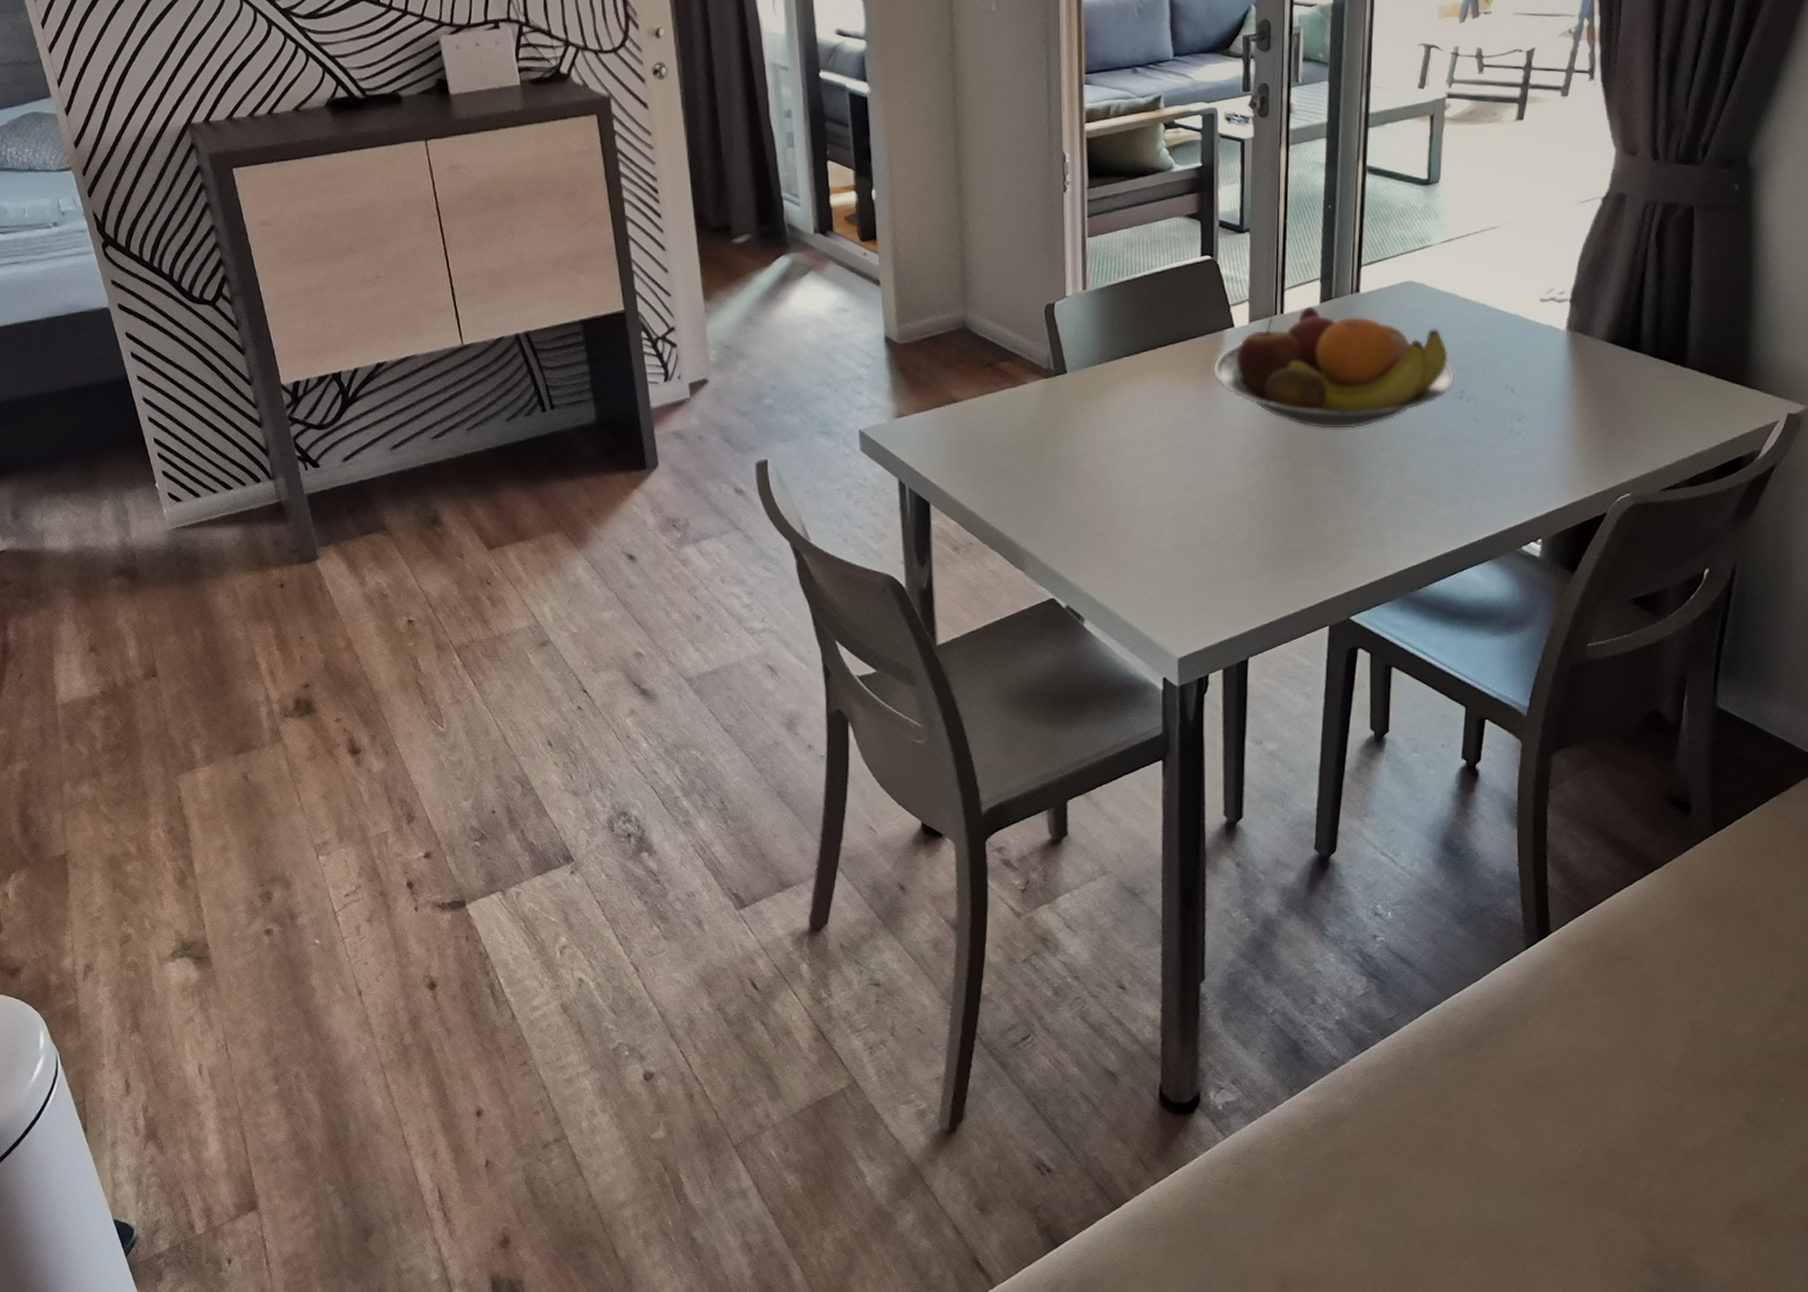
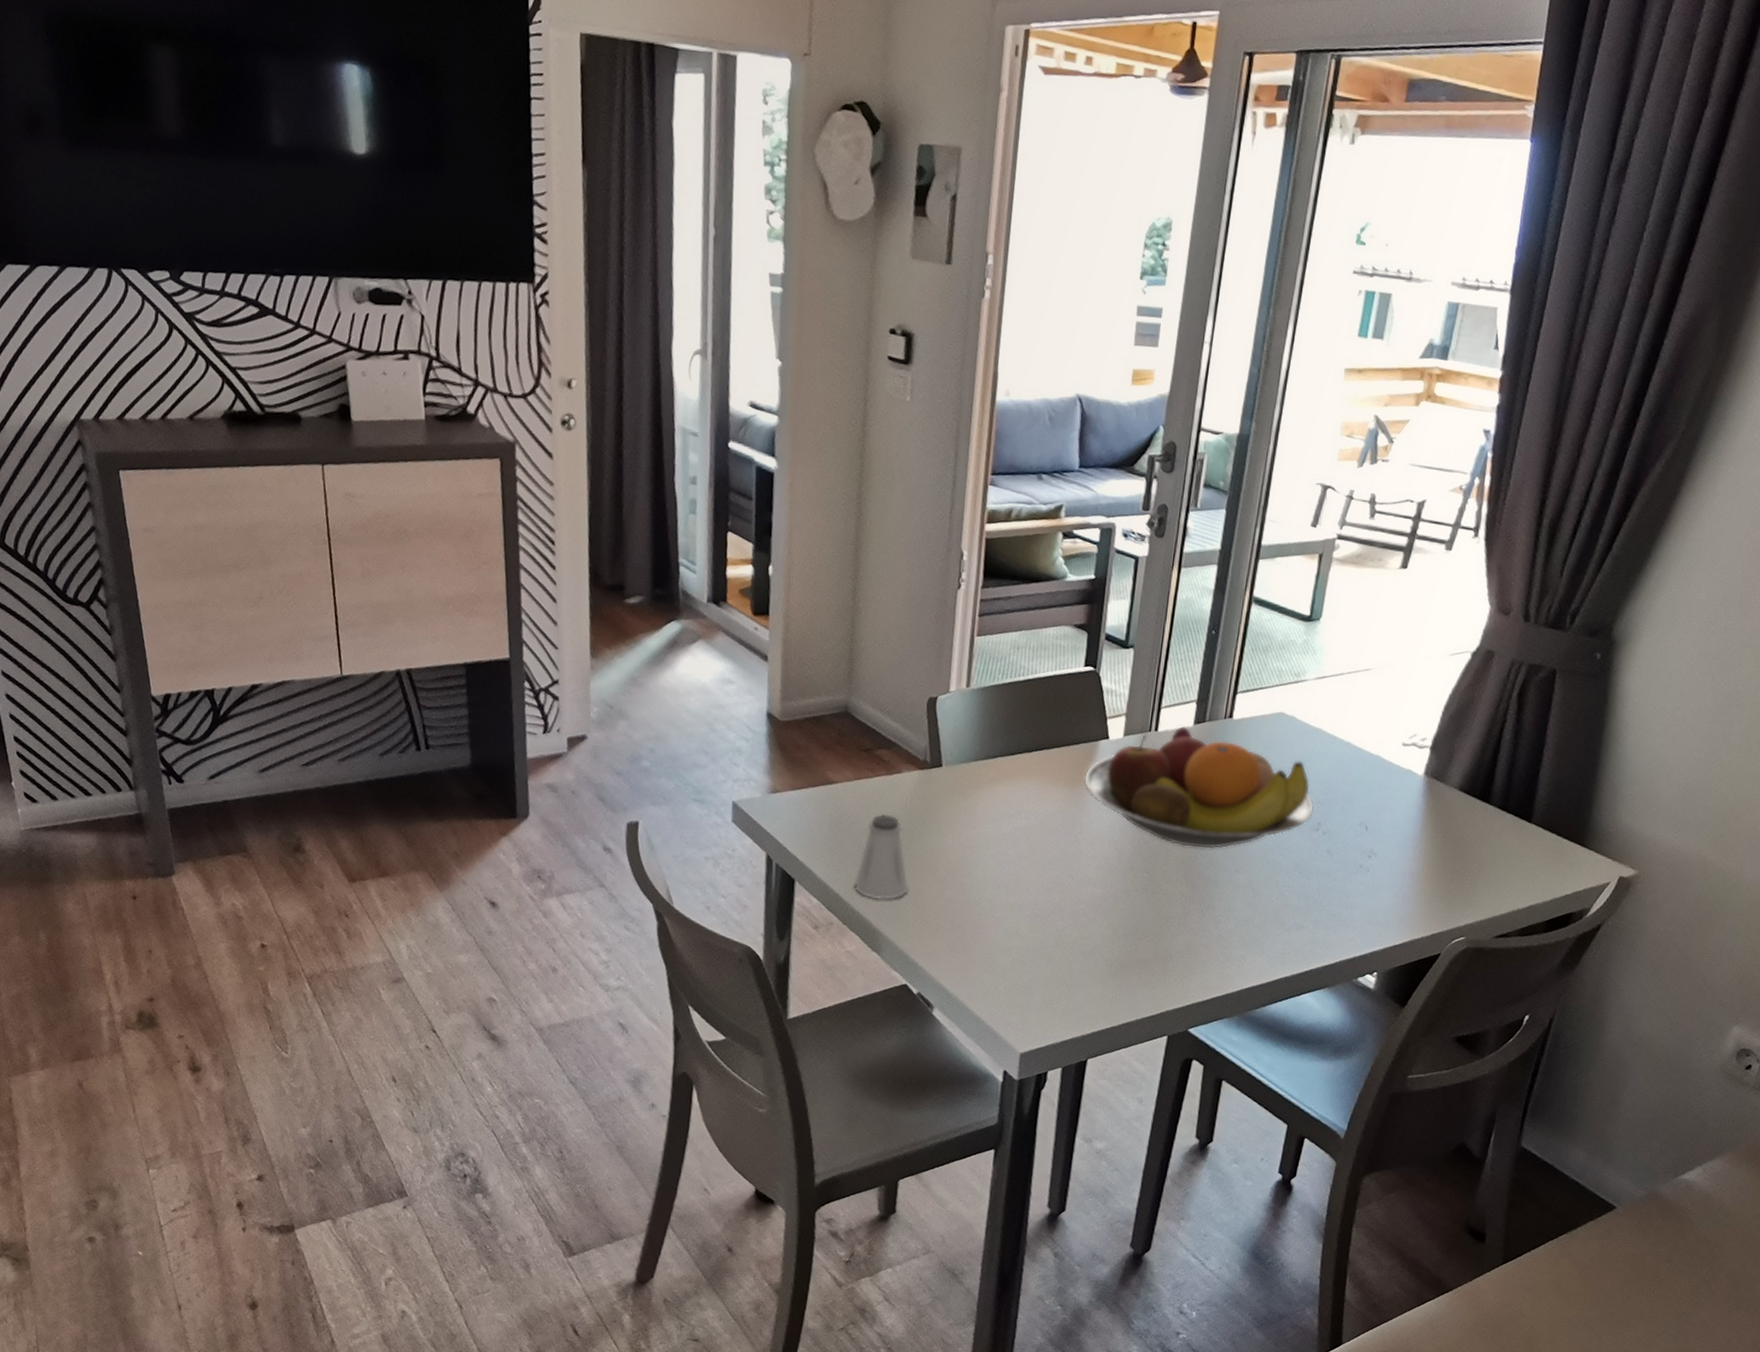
saltshaker: none [990,427,1046,515] -> present [854,814,909,900]

